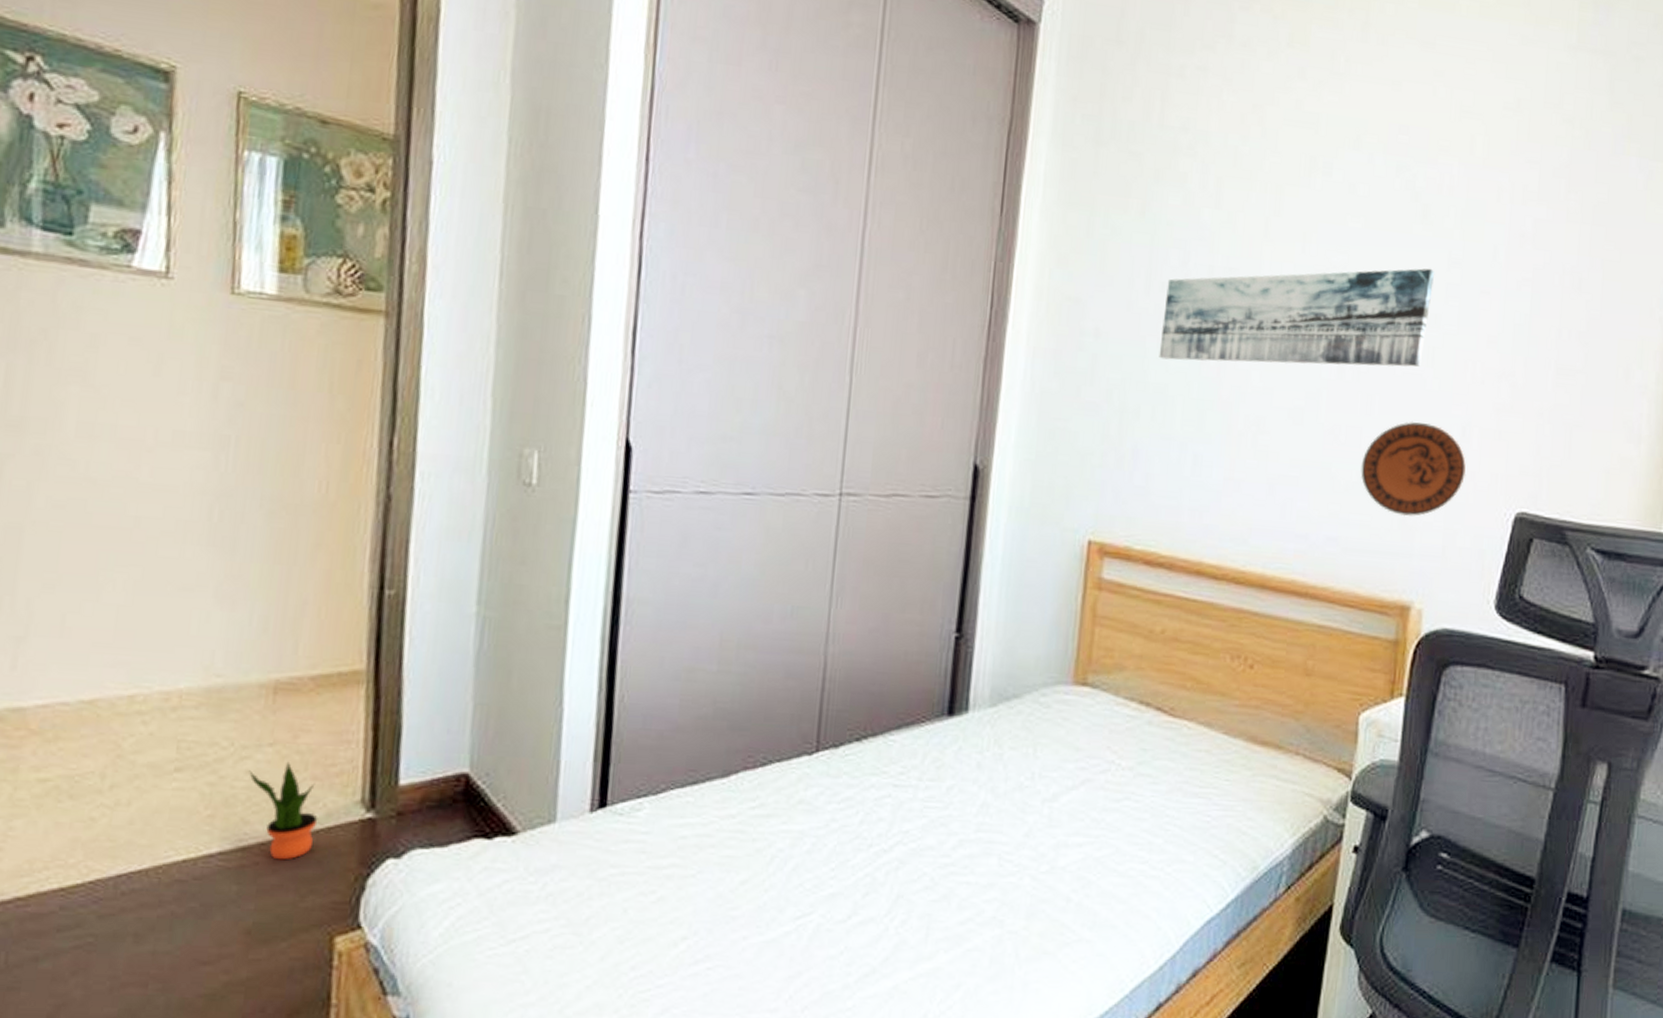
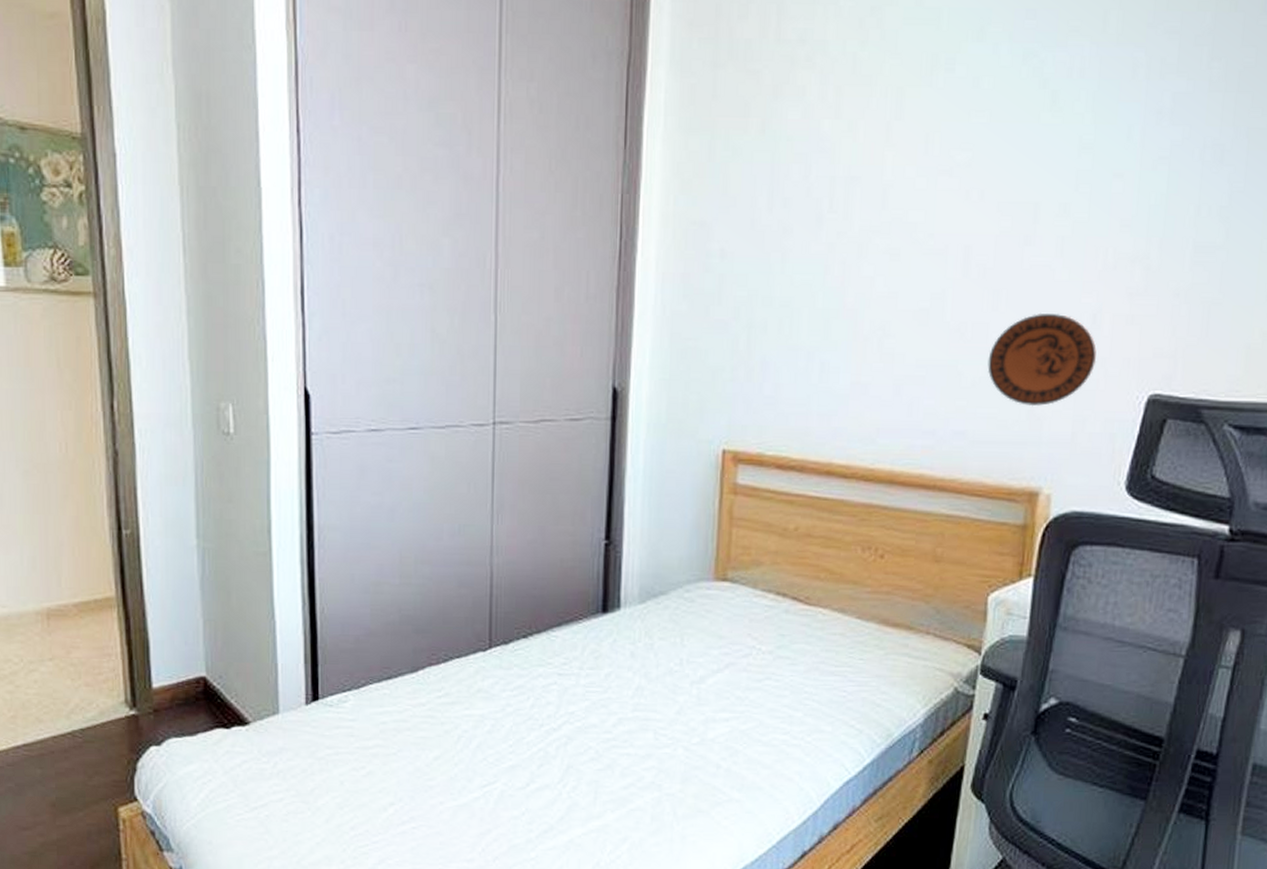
potted plant: present [249,761,318,860] -> none [37,672,94,749]
wall art: present [1159,268,1435,367] -> none [783,156,1065,273]

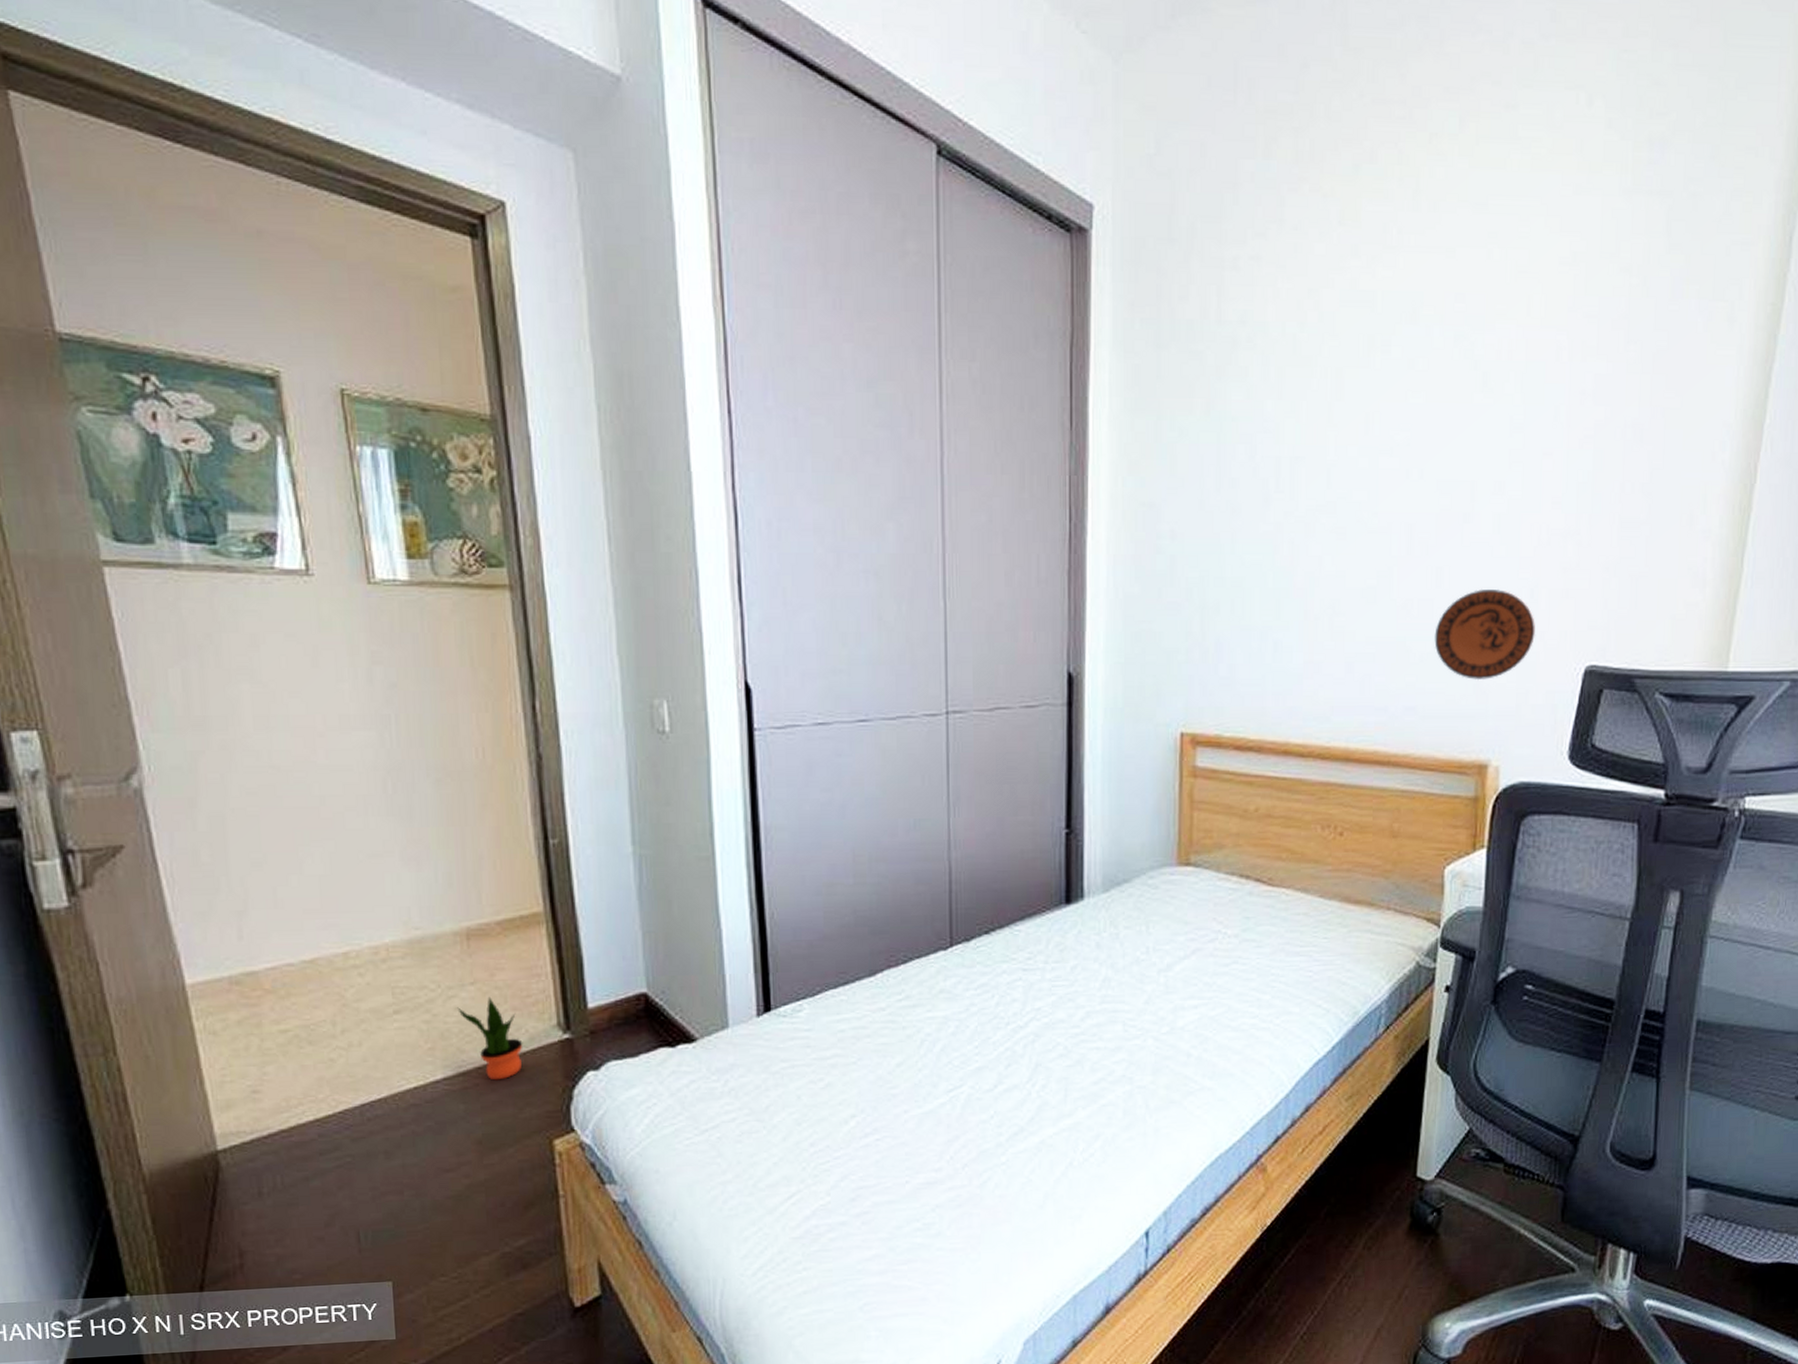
potted plant: none [37,672,94,749] -> present [457,996,523,1080]

